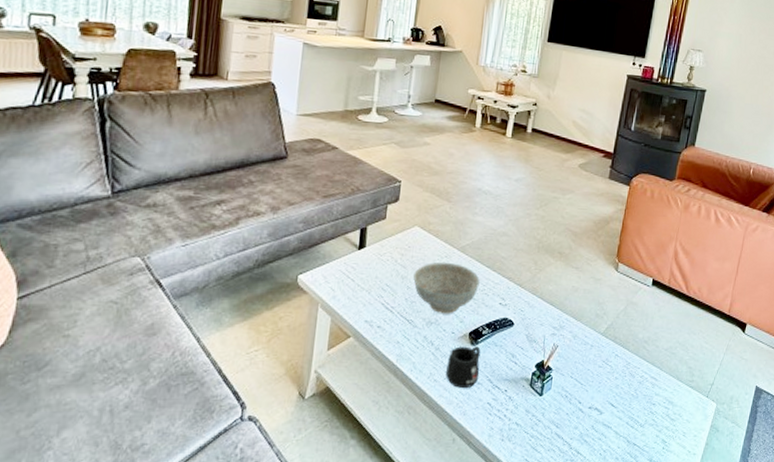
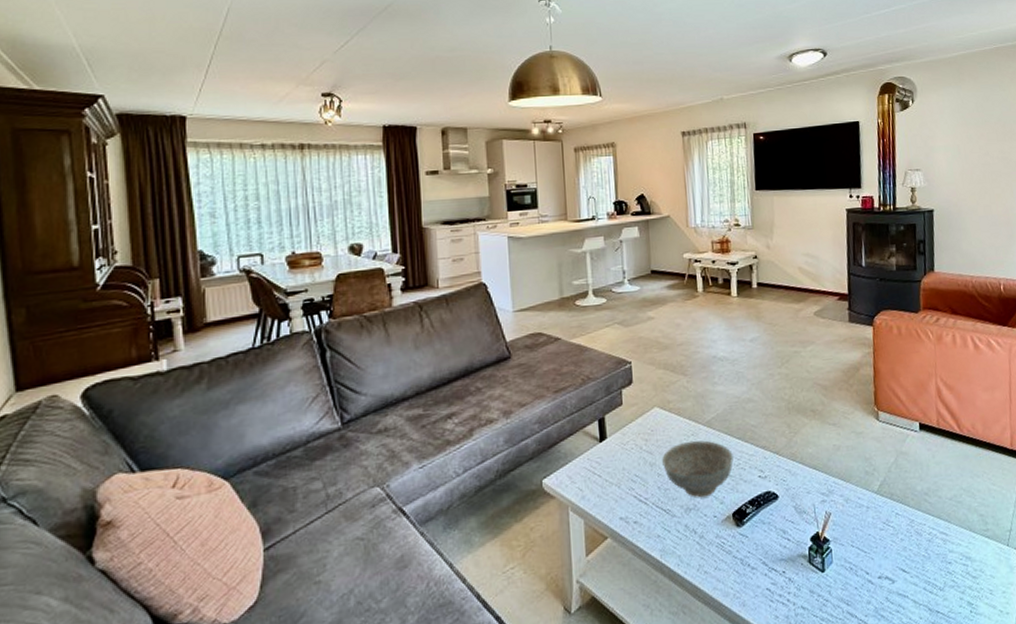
mug: present [446,346,481,389] -> none [714,527,752,577]

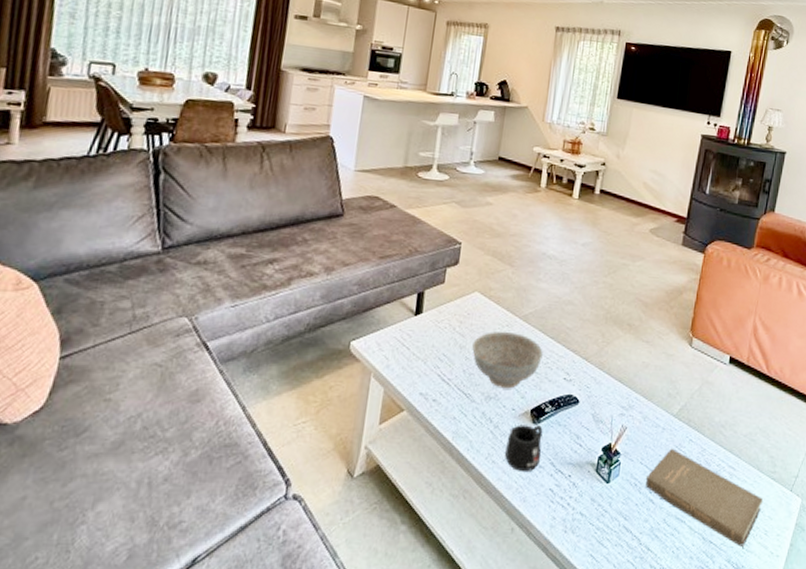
mug: none [714,527,752,577] -> present [505,424,543,473]
book: none [860,525,982,612] -> present [646,448,763,548]

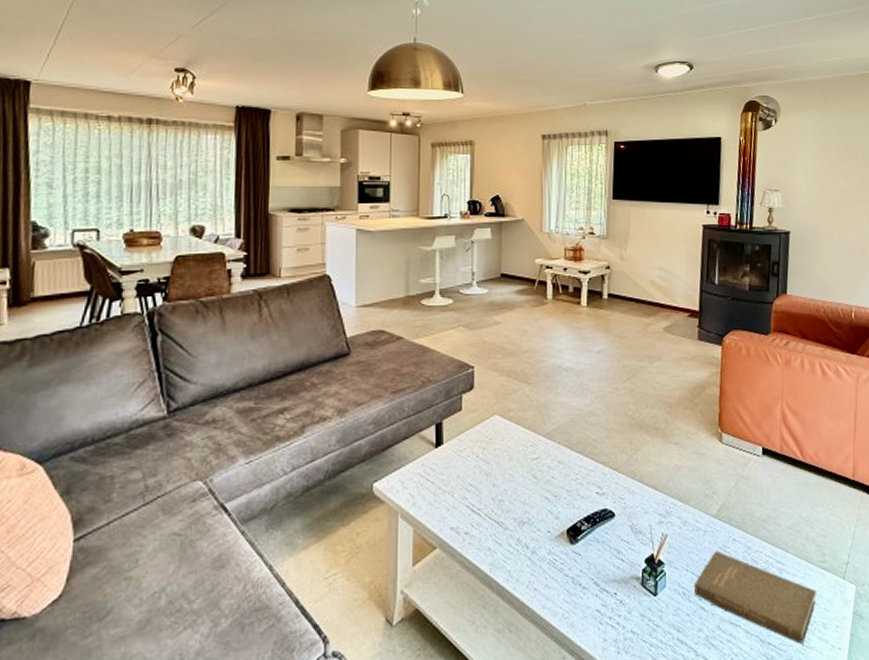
decorative bowl: present [472,331,543,389] -> none [499,452,572,512]
mug: present [505,424,543,473] -> none [546,545,584,597]

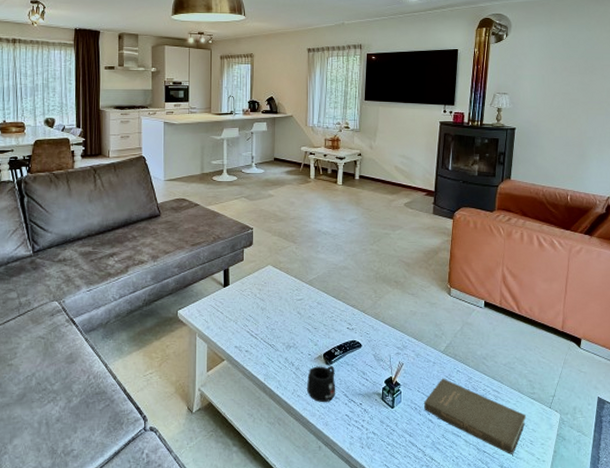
mug: none [546,545,584,597] -> present [307,366,336,403]

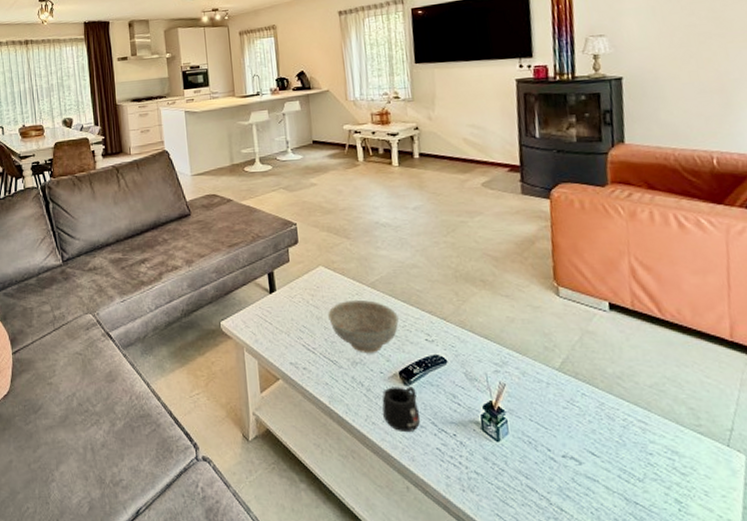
decorative bowl: none [271,294,328,339] -> present [328,299,399,354]
book: present [424,378,526,456] -> none [540,403,693,510]

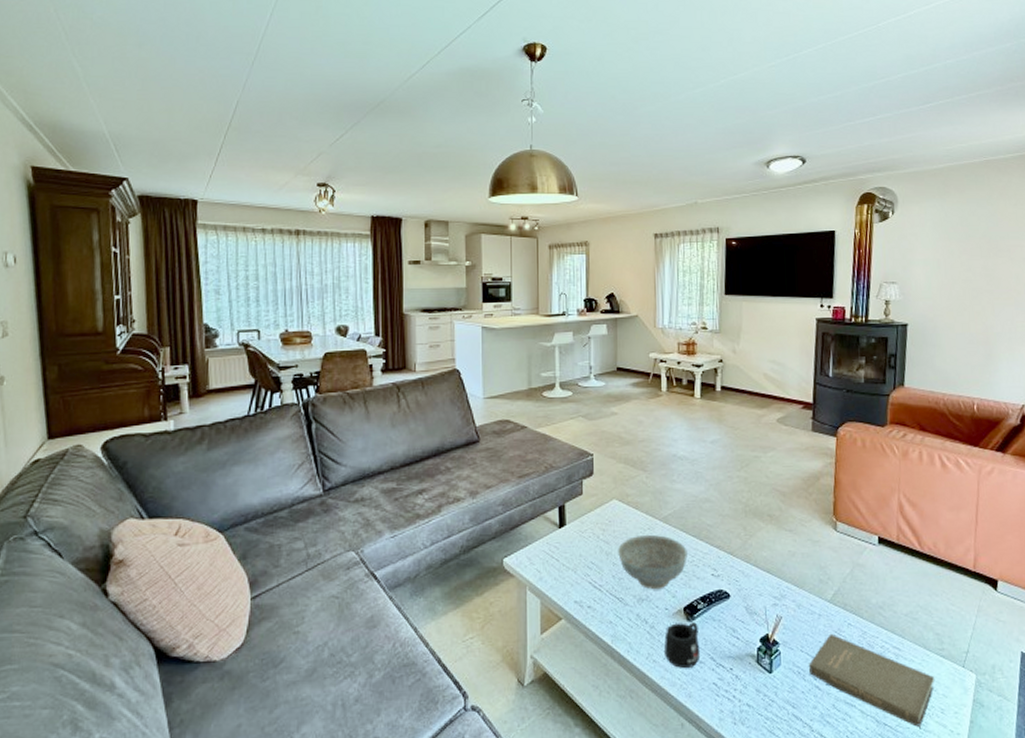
book: none [540,403,693,510] -> present [809,633,934,728]

